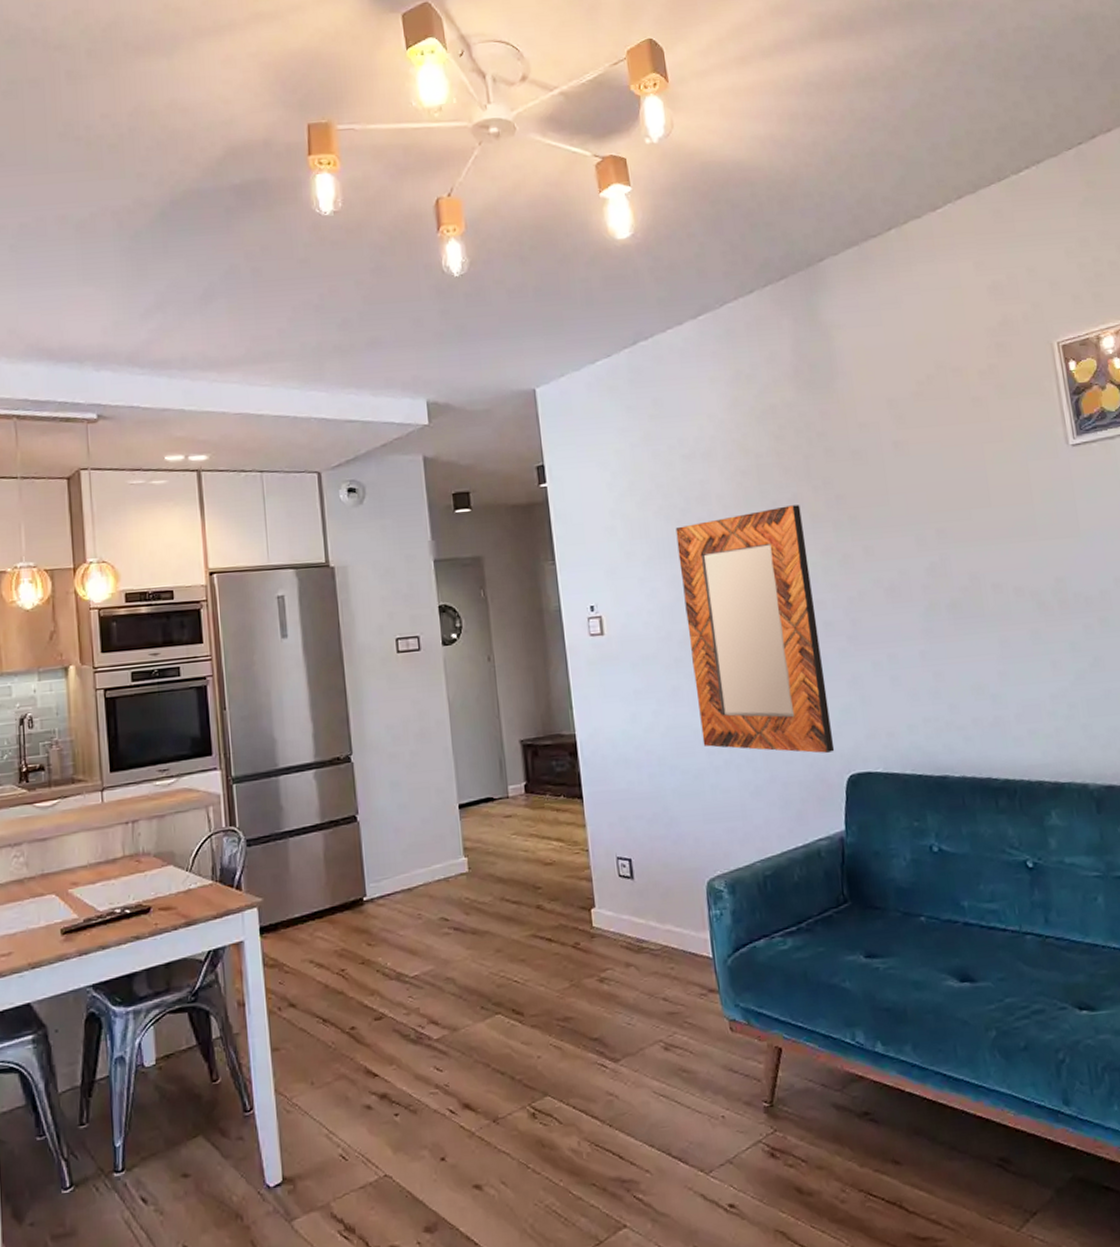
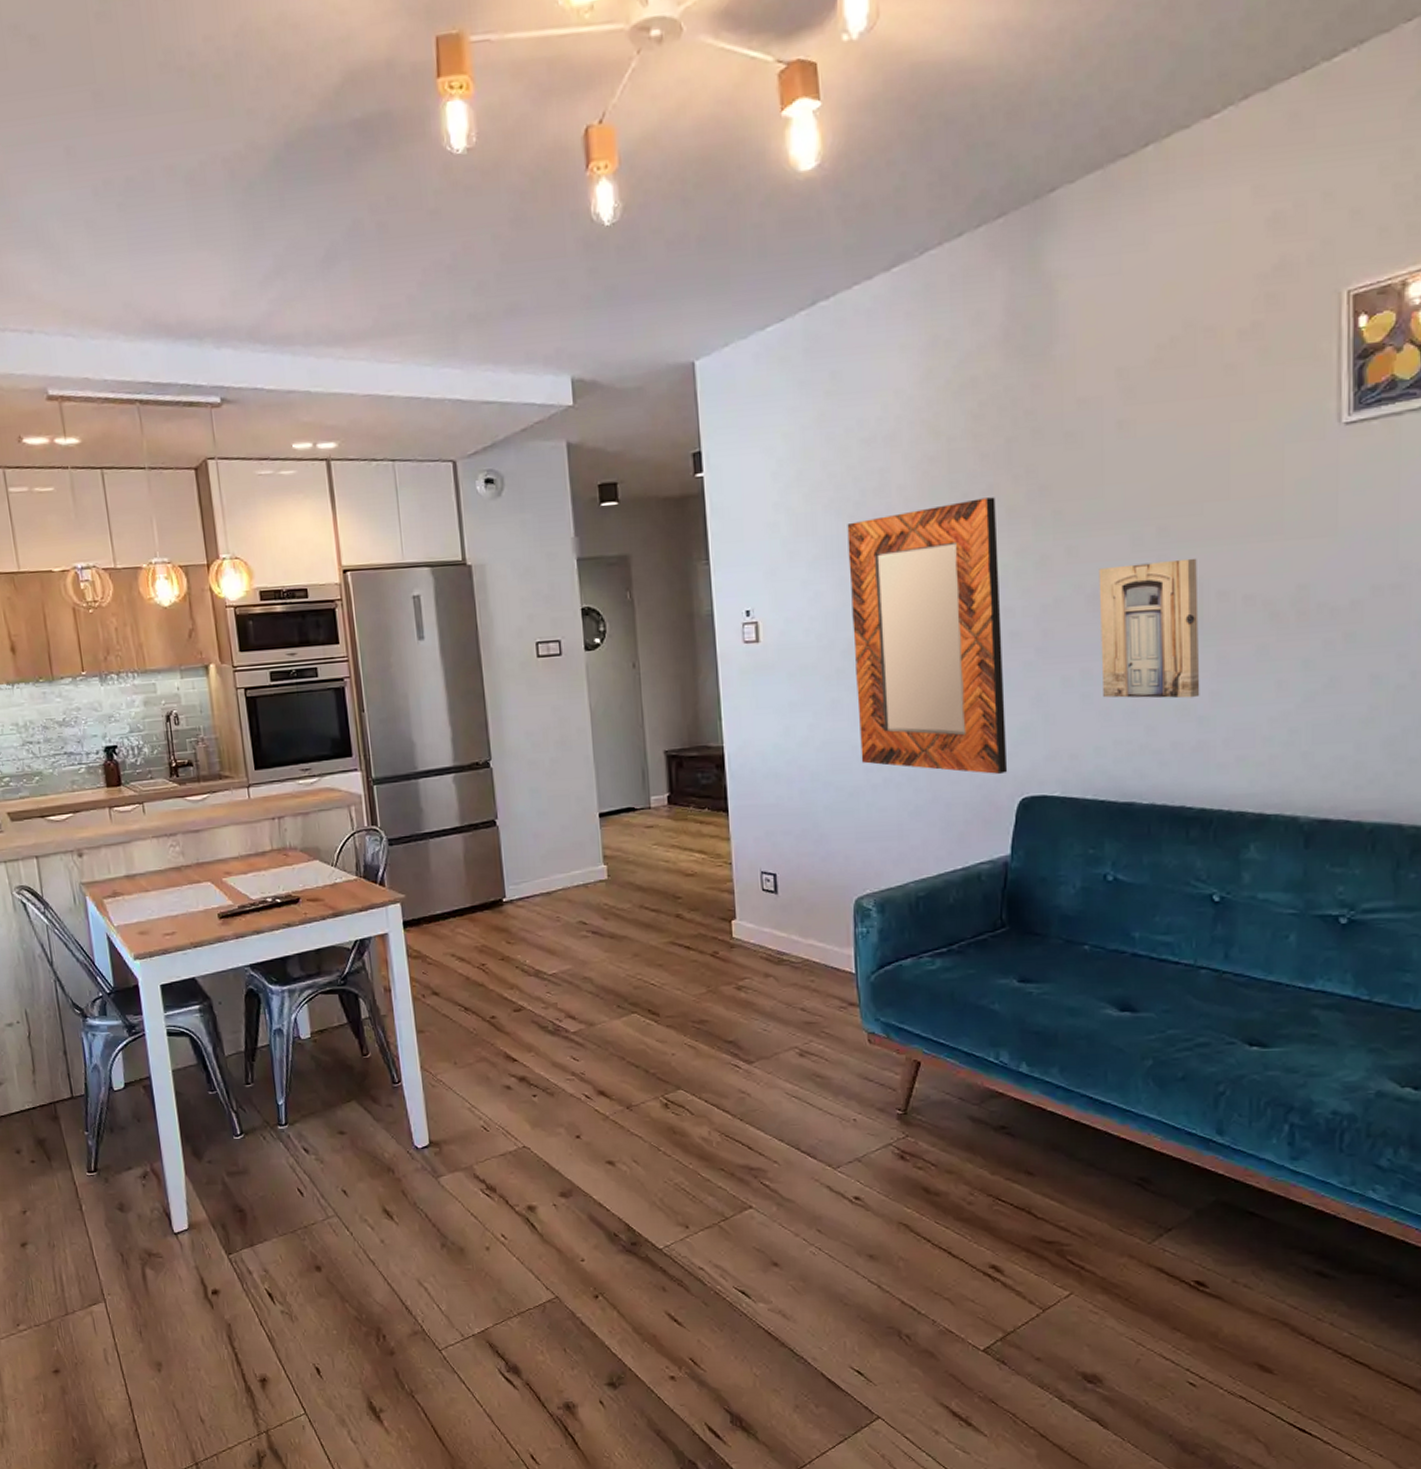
wall art: none [892,556,991,680] -> present [1098,558,1200,699]

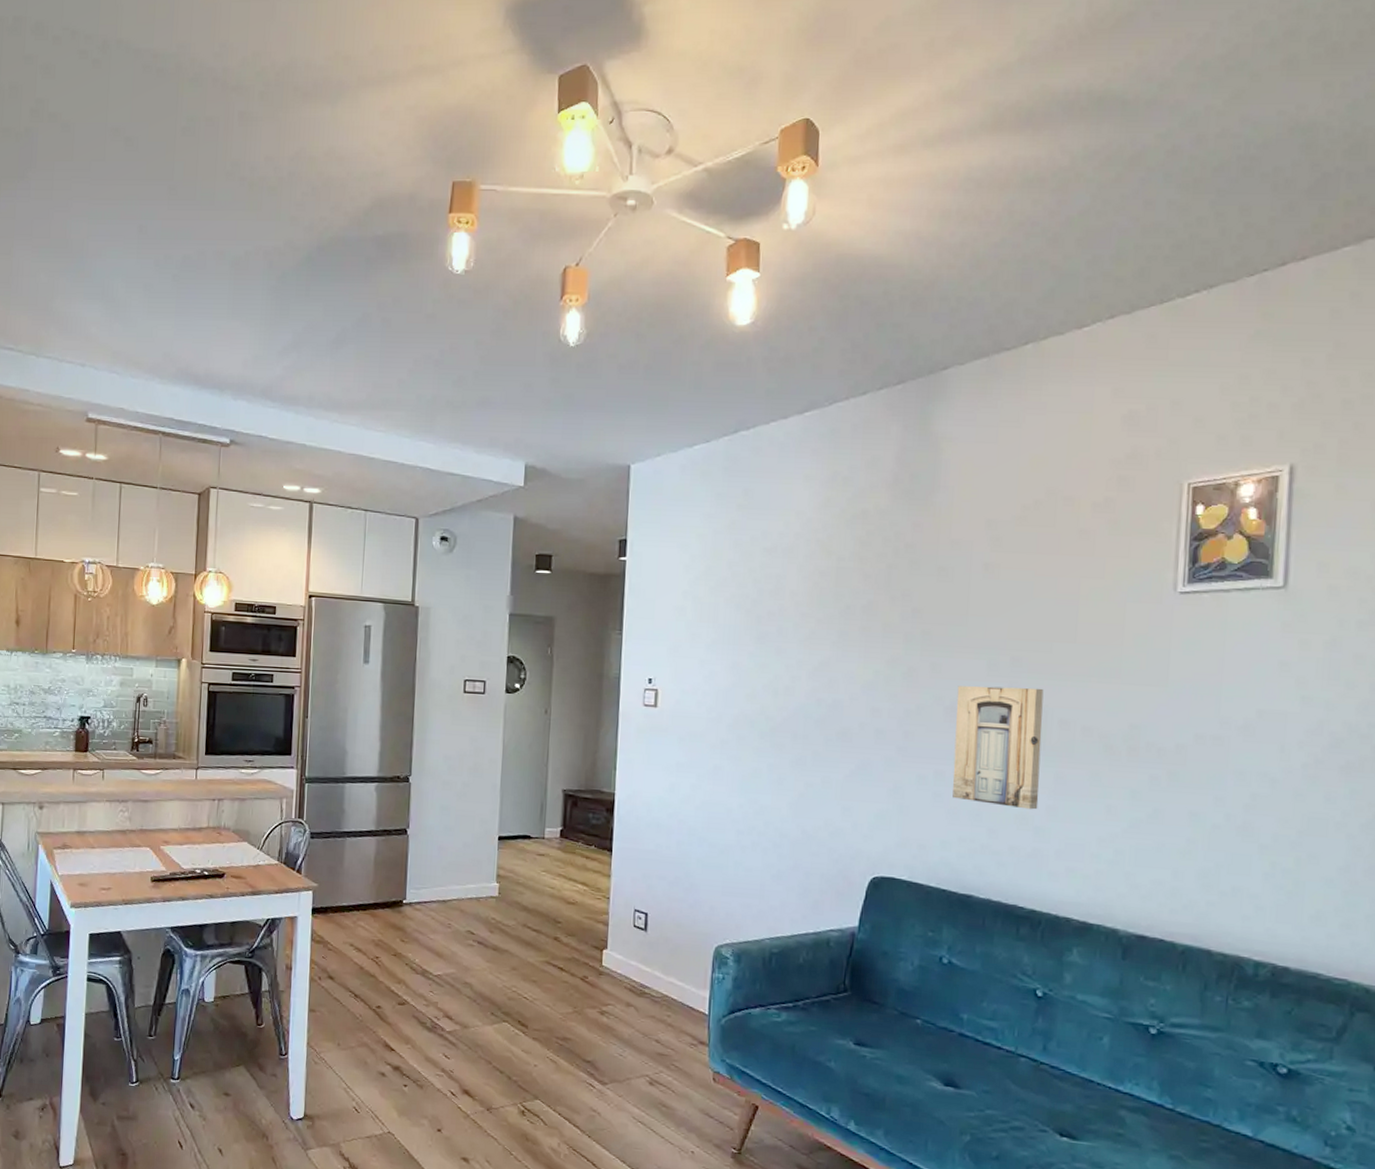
home mirror: present [847,497,1008,774] -> none [734,611,874,853]

